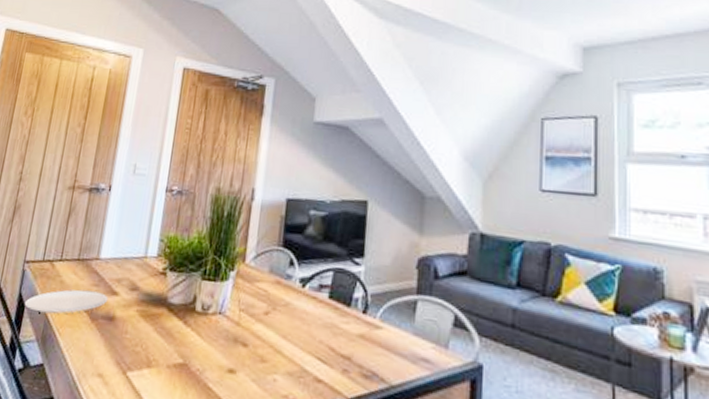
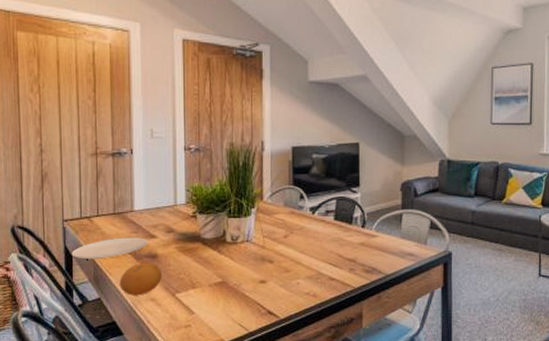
fruit: none [67,324,116,368] -> present [119,262,162,296]

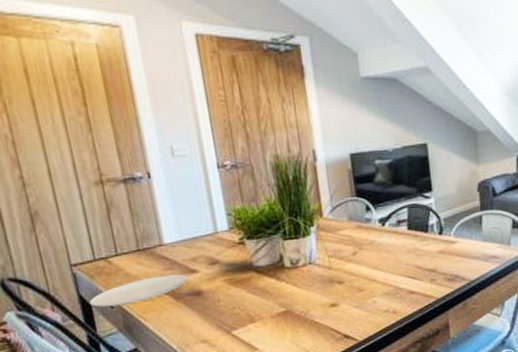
fruit: present [119,262,162,296] -> none [158,300,212,341]

